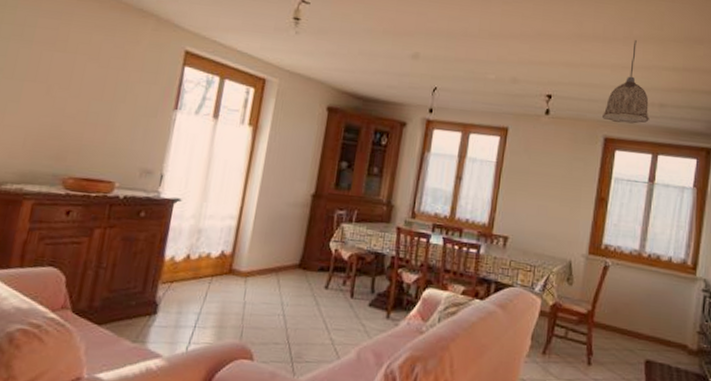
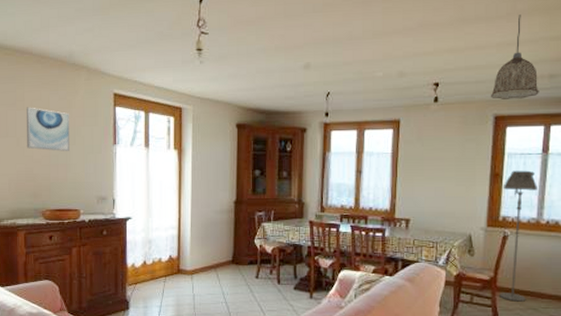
wall art: none [59,50,124,110] -> present [27,107,69,151]
floor lamp: none [596,196,642,341] -> present [499,170,537,302]

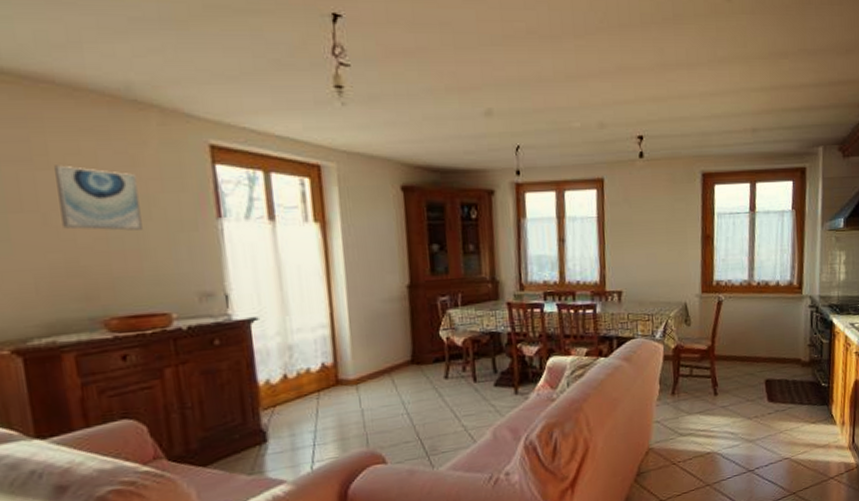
pendant lamp: present [491,15,539,99] -> none [697,62,744,155]
floor lamp: present [499,170,537,302] -> none [715,230,747,369]

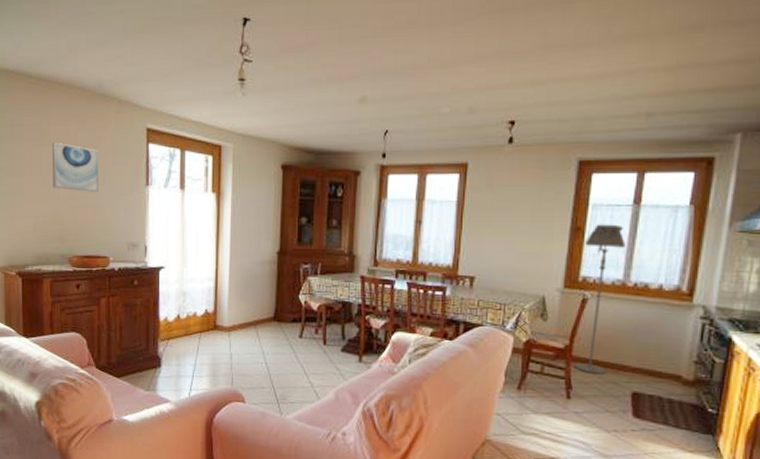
floor lamp: none [715,230,747,369] -> present [575,224,626,374]

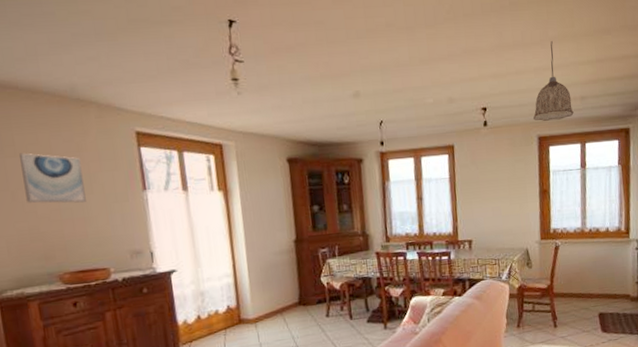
floor lamp: present [575,224,626,374] -> none [552,185,580,305]
pendant lamp: none [576,41,634,141] -> present [533,41,574,121]

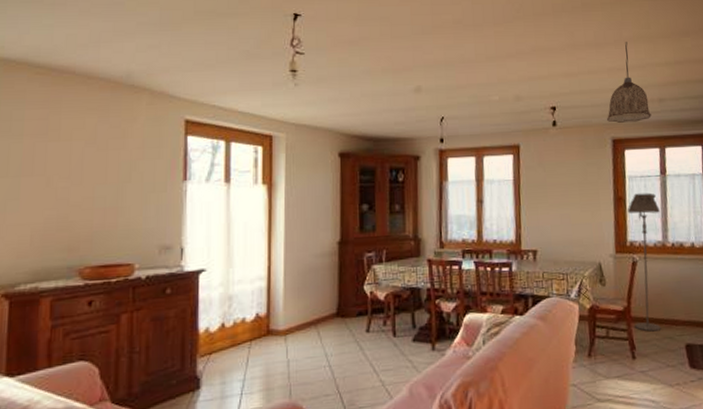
wall art: present [19,153,86,203] -> none [61,137,124,192]
floor lamp: none [552,185,580,305] -> present [628,193,661,332]

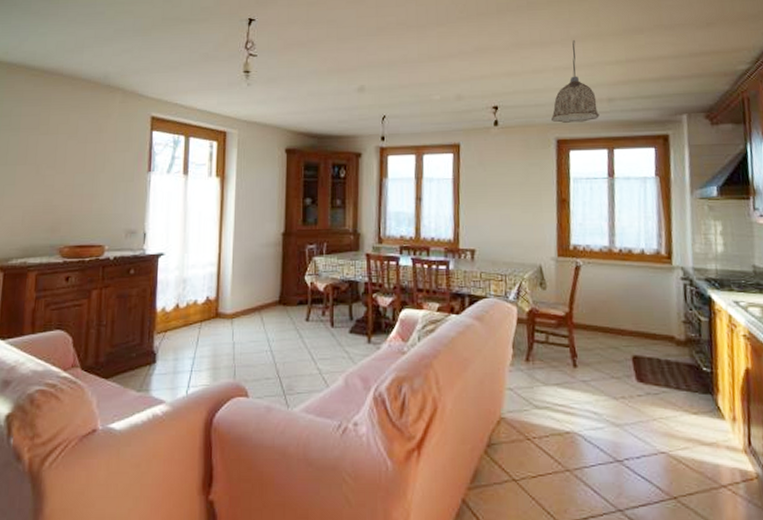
floor lamp: present [628,193,661,332] -> none [572,195,607,340]

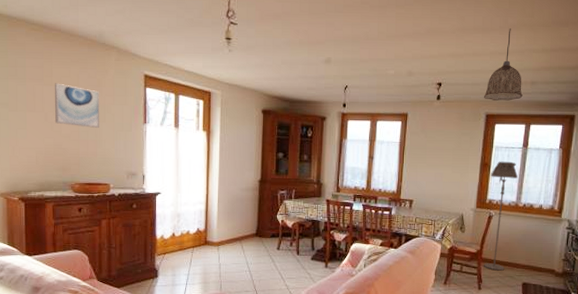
wall art: none [48,131,99,180] -> present [55,83,99,128]
floor lamp: none [572,195,607,340] -> present [484,161,518,271]

